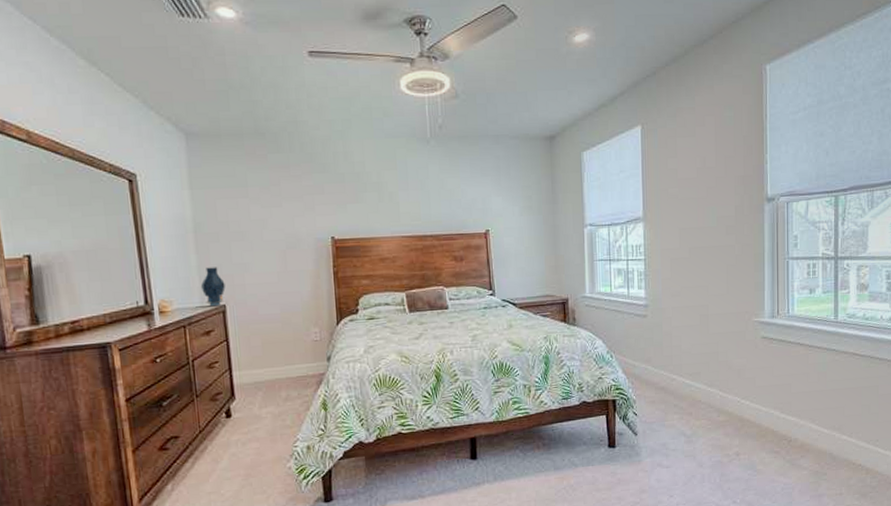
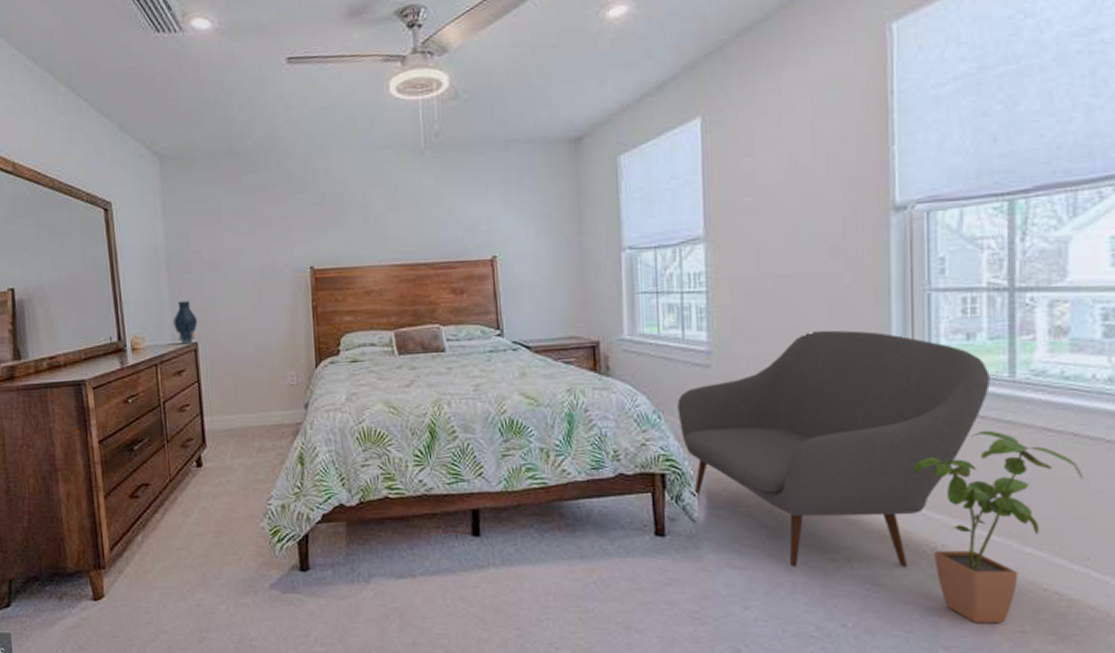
armchair: none [624,287,823,463] -> present [677,330,990,567]
house plant: none [778,356,876,492] -> present [914,430,1084,624]

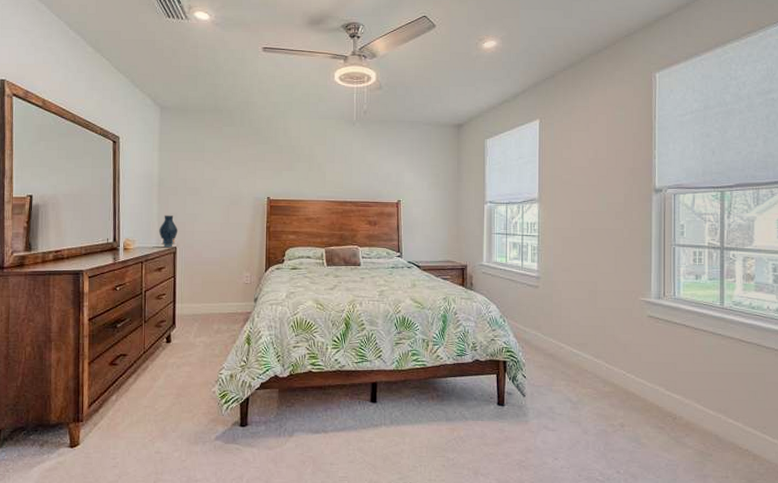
armchair: present [677,330,990,567] -> none [516,267,709,431]
house plant: present [914,430,1084,624] -> none [663,339,763,472]

